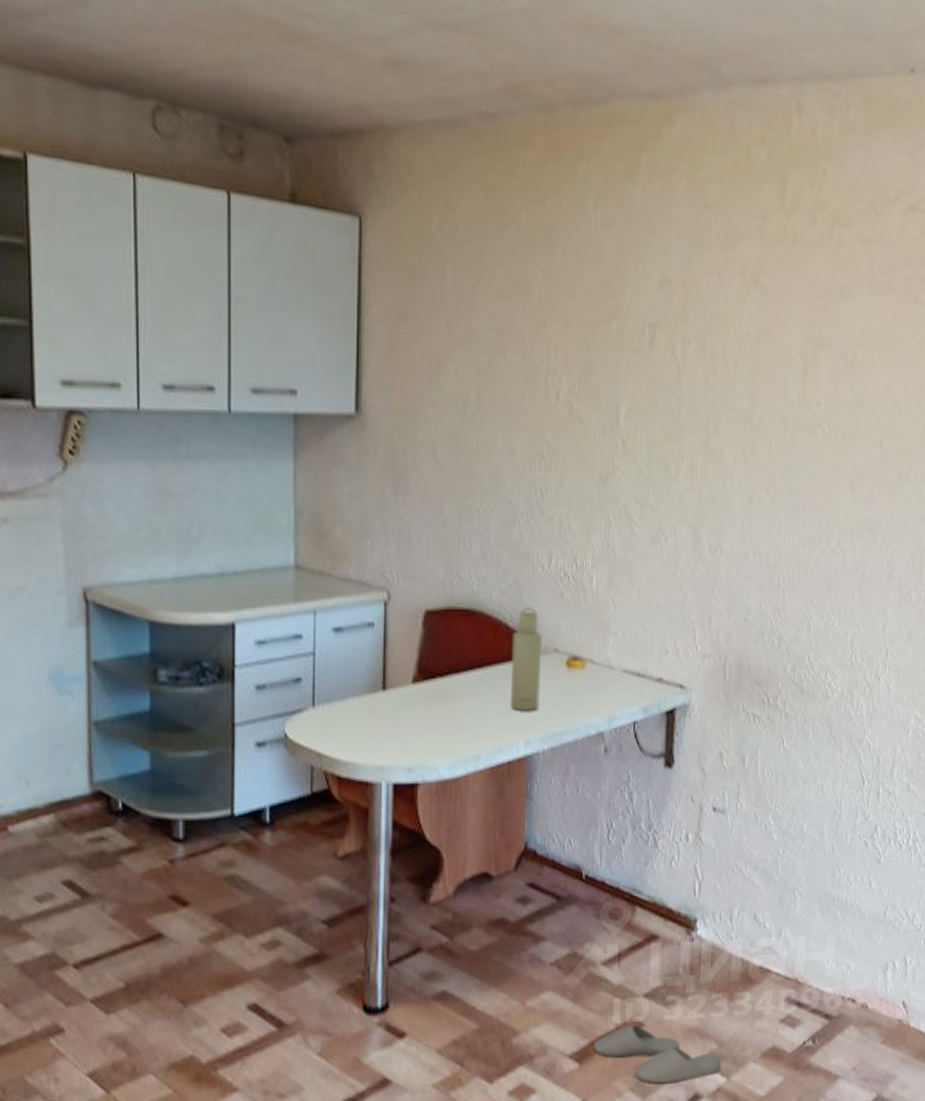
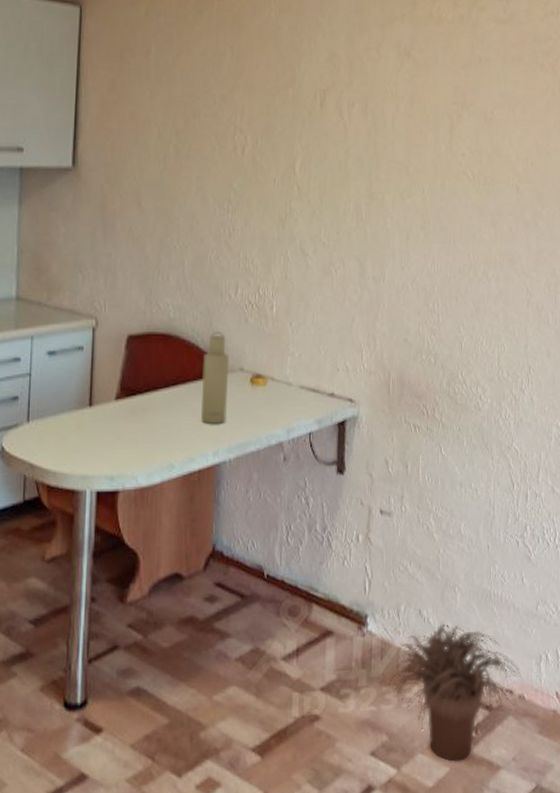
slippers: present [593,1024,721,1084] -> none [274,717,391,776]
potted plant: none [719,929,868,1071] -> present [388,623,524,762]

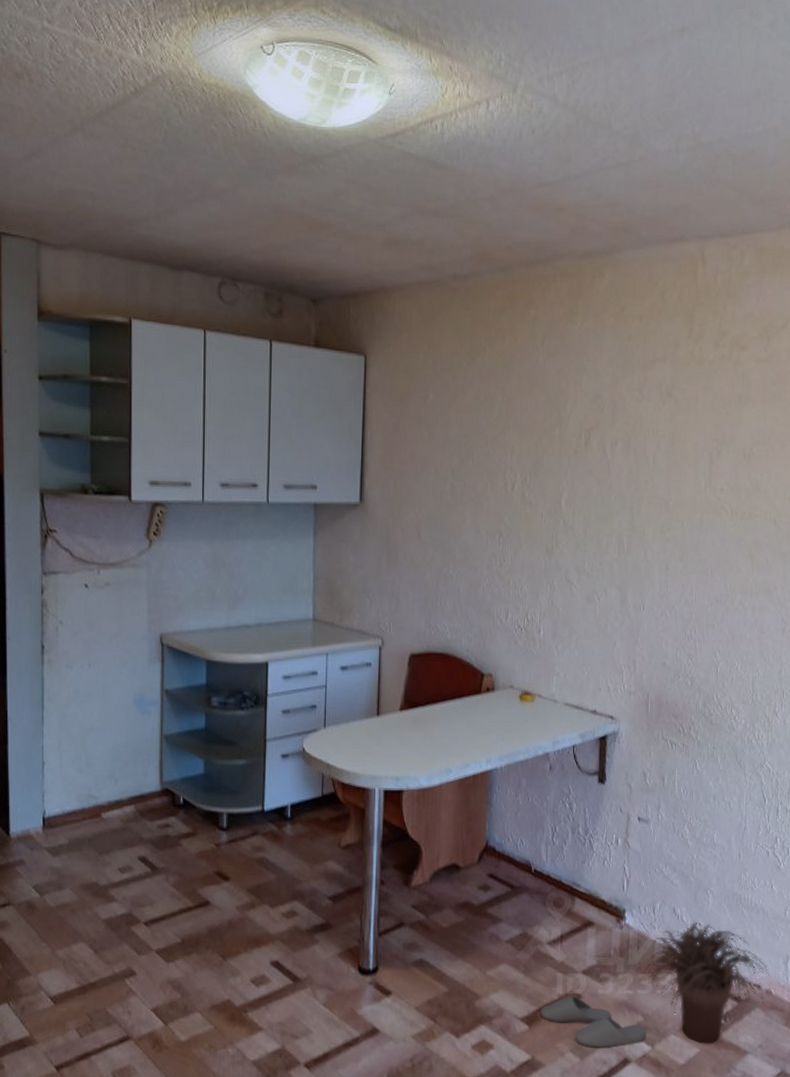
bottle: present [201,332,230,425] -> none [475,652,501,736]
slippers: none [274,717,391,776] -> present [541,996,646,1048]

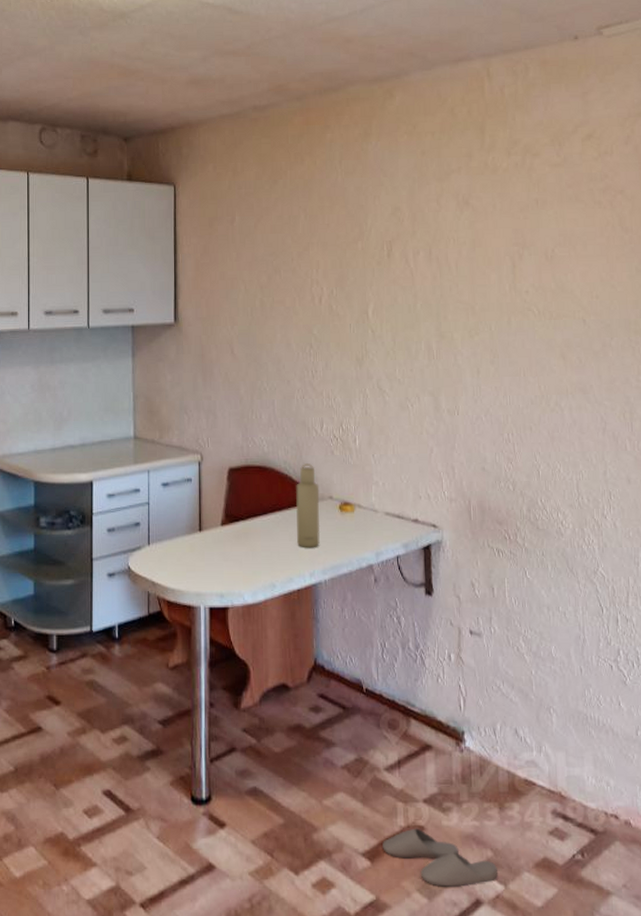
bottle: none [475,652,501,736] -> present [295,464,320,548]
potted plant: present [644,922,771,1044] -> none [489,744,629,883]

